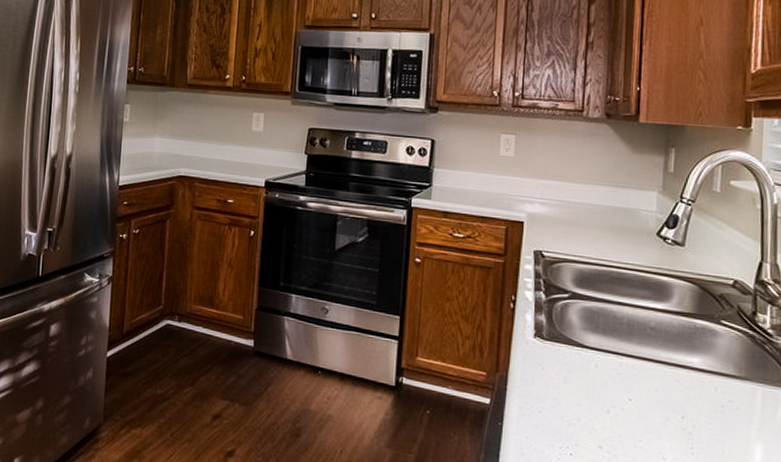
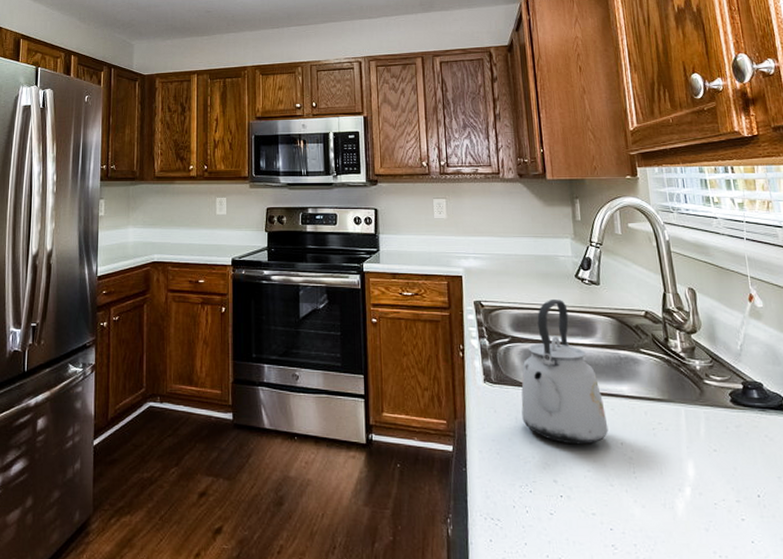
kettle: none [572,257,670,415] -> present [521,300,609,445]

